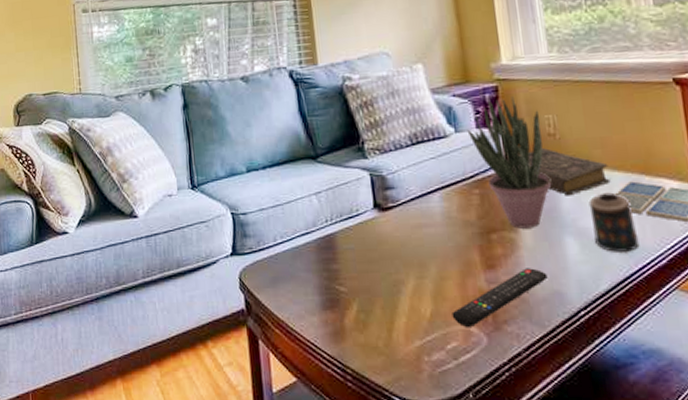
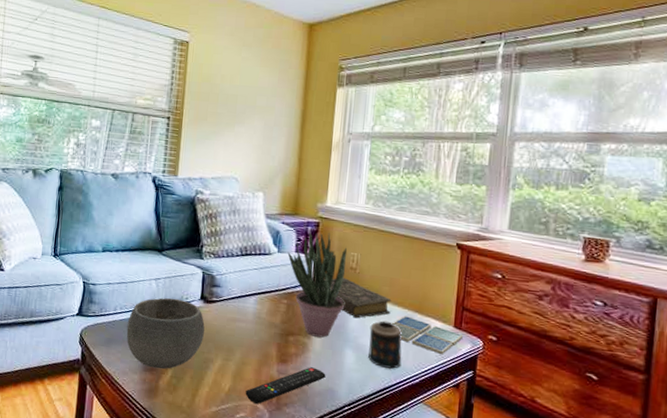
bowl: none [292,212,388,305] -> present [126,298,205,370]

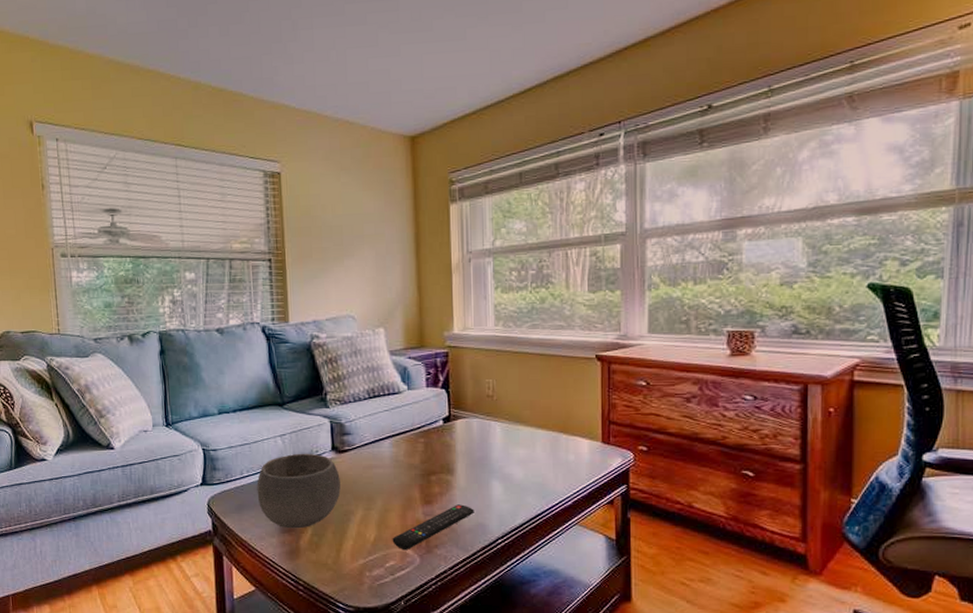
potted plant: present [287,231,347,338] -> none [418,362,486,472]
book: present [313,278,392,318] -> none [449,407,534,448]
candle: present [367,320,402,370] -> none [514,446,552,495]
drink coaster: present [392,316,464,355] -> none [537,438,613,473]

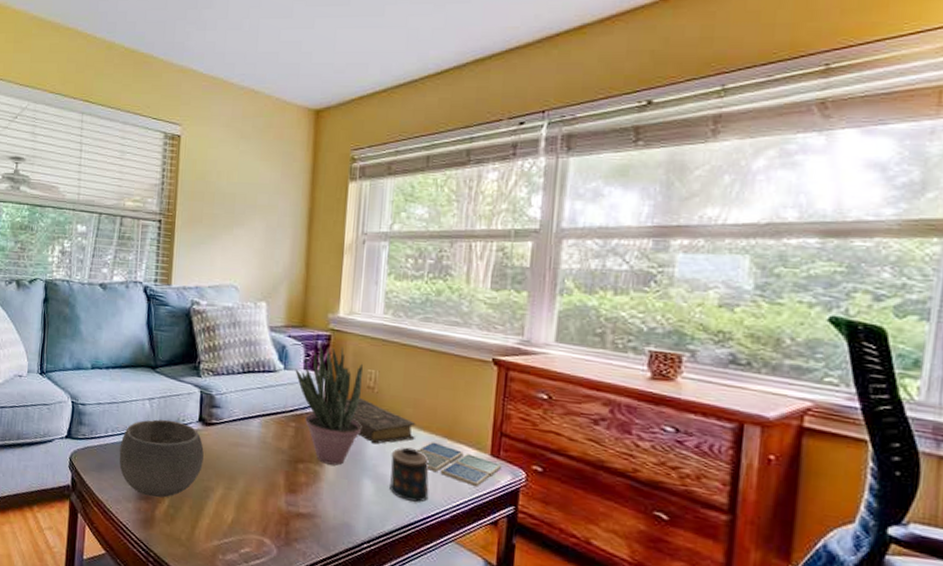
remote control: present [392,504,474,550] -> none [250,498,341,539]
potted plant: none [418,362,486,472] -> present [295,345,363,466]
book: none [449,407,534,448] -> present [325,398,416,444]
candle: none [514,446,552,495] -> present [388,447,429,503]
drink coaster: none [537,438,613,473] -> present [417,442,503,488]

